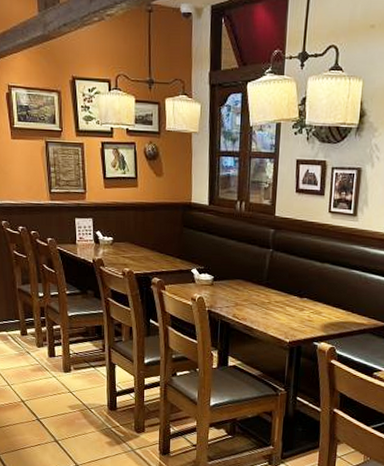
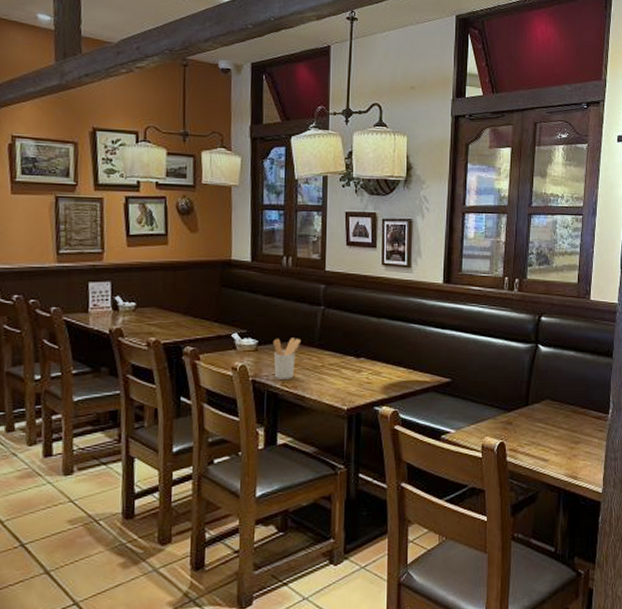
utensil holder: none [226,275,252,313] -> present [272,338,302,381]

